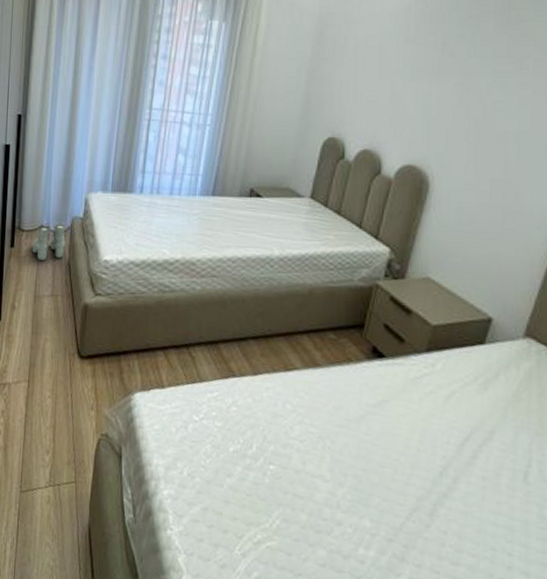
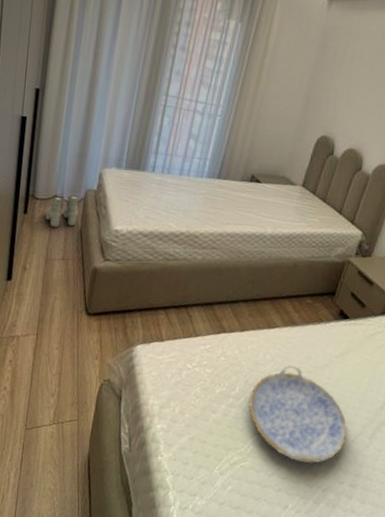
serving tray: none [269,416,398,548] -> present [248,364,348,464]

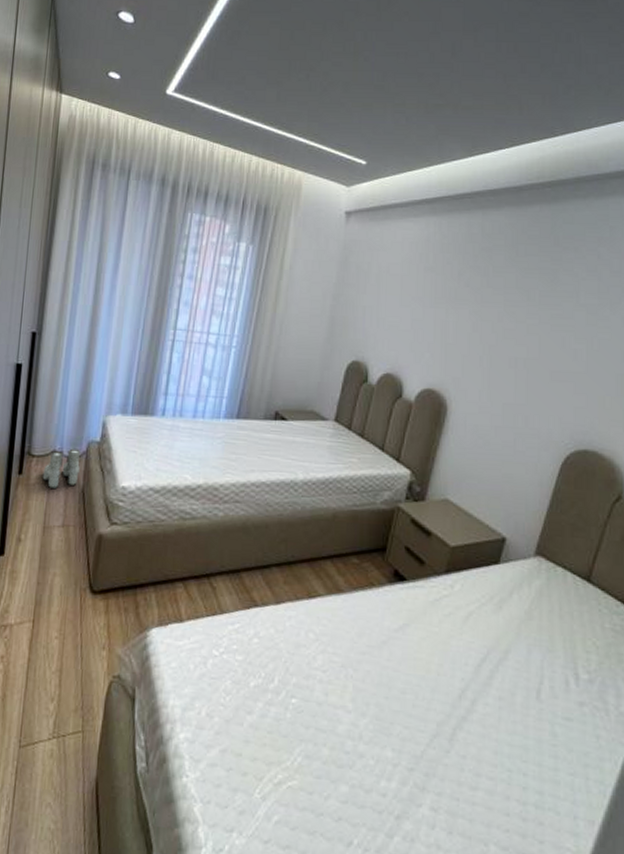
serving tray: present [248,364,348,464] -> none [291,644,419,780]

